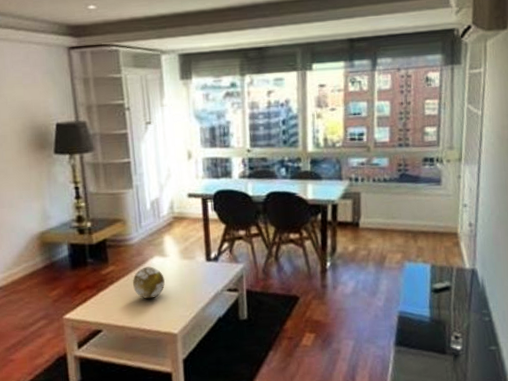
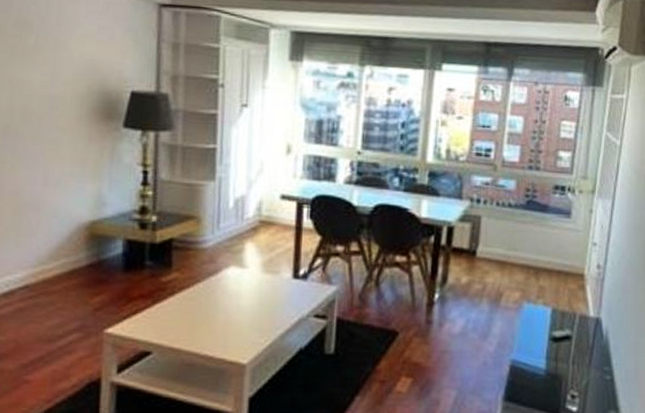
decorative orb: present [133,266,165,299] -> none [199,278,239,319]

